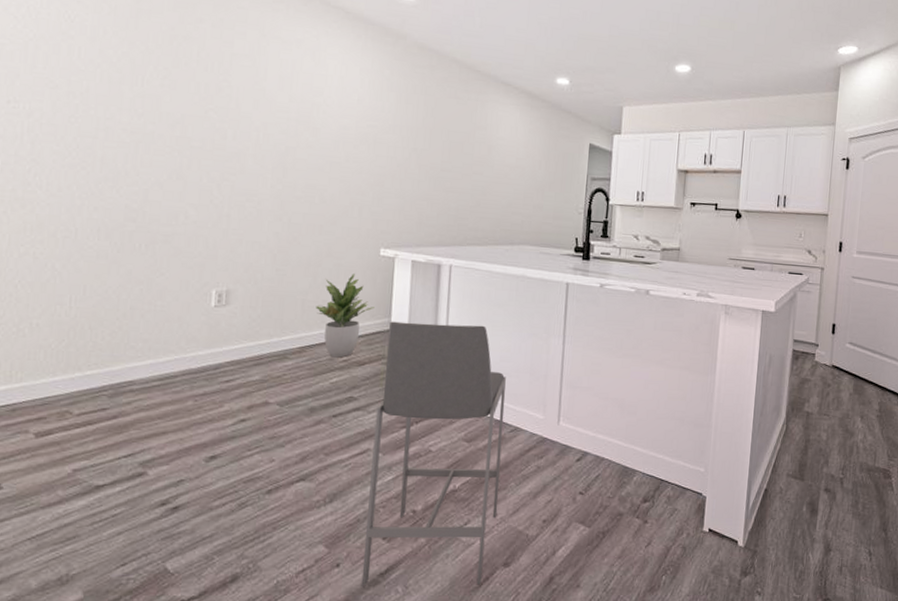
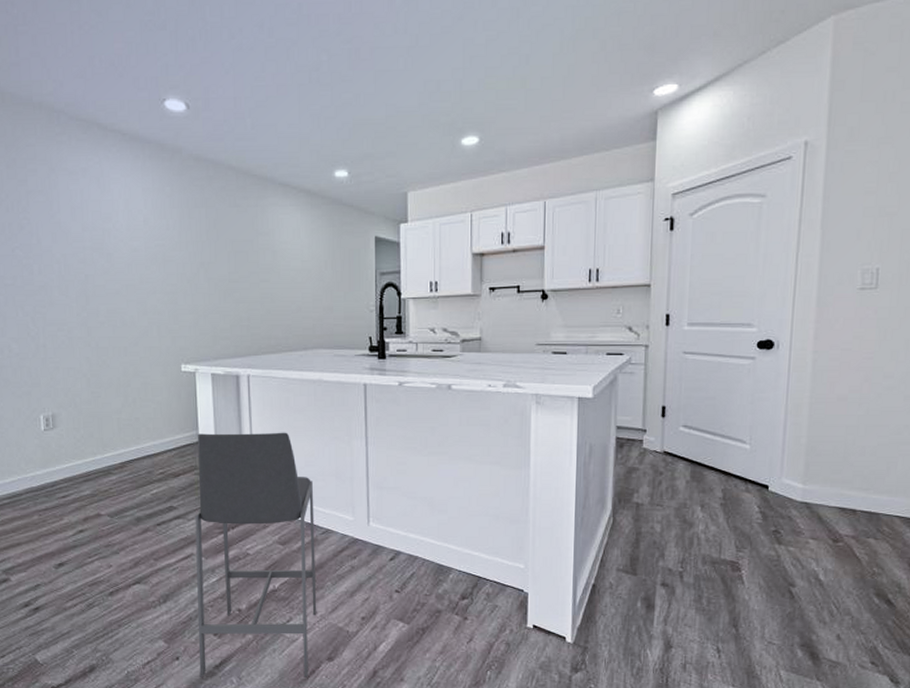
potted plant: present [316,274,375,358] -> none [130,391,182,471]

